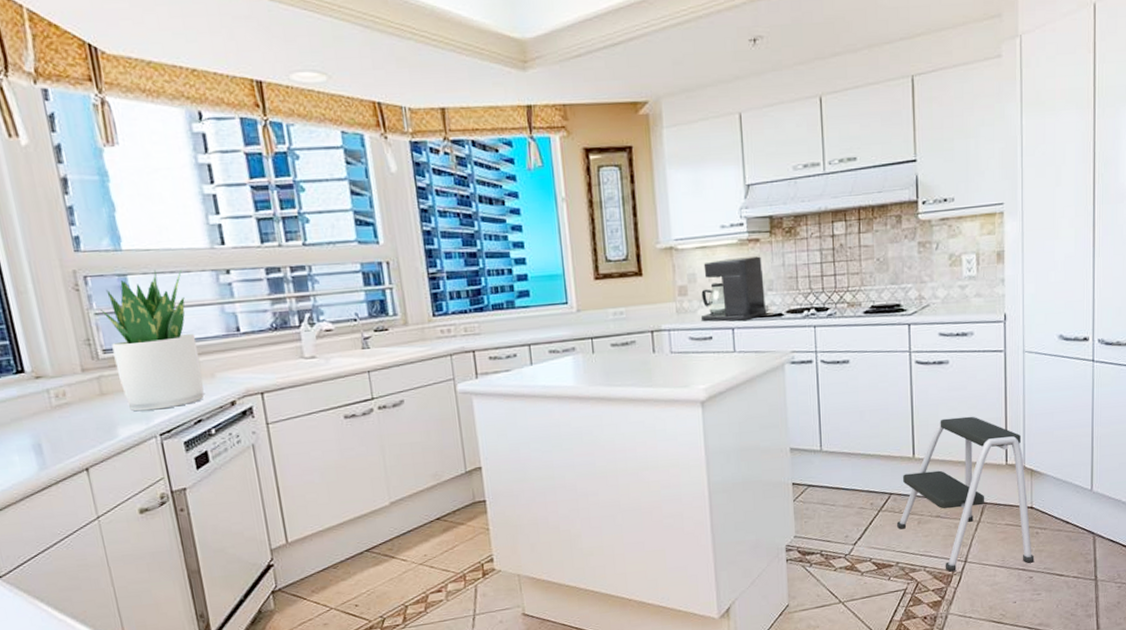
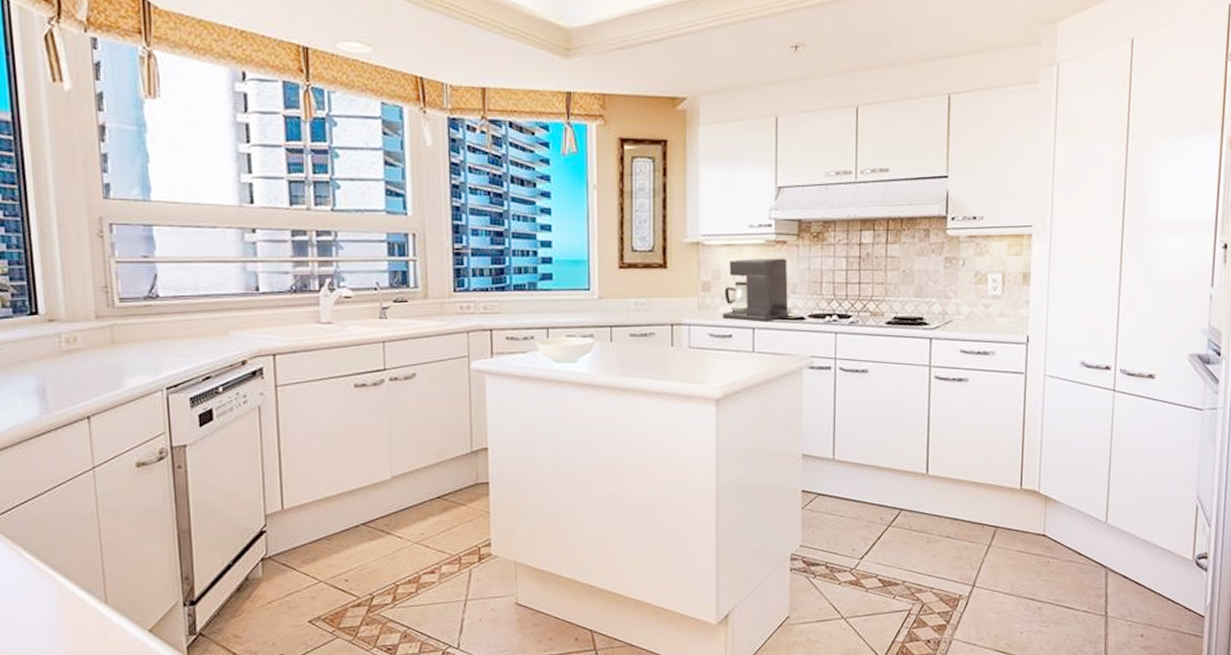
planter: present [101,269,205,412] -> none [122,222,216,363]
bowl: none [518,350,578,379] -> present [535,336,595,363]
step stool: present [897,416,1035,572] -> none [906,436,1044,595]

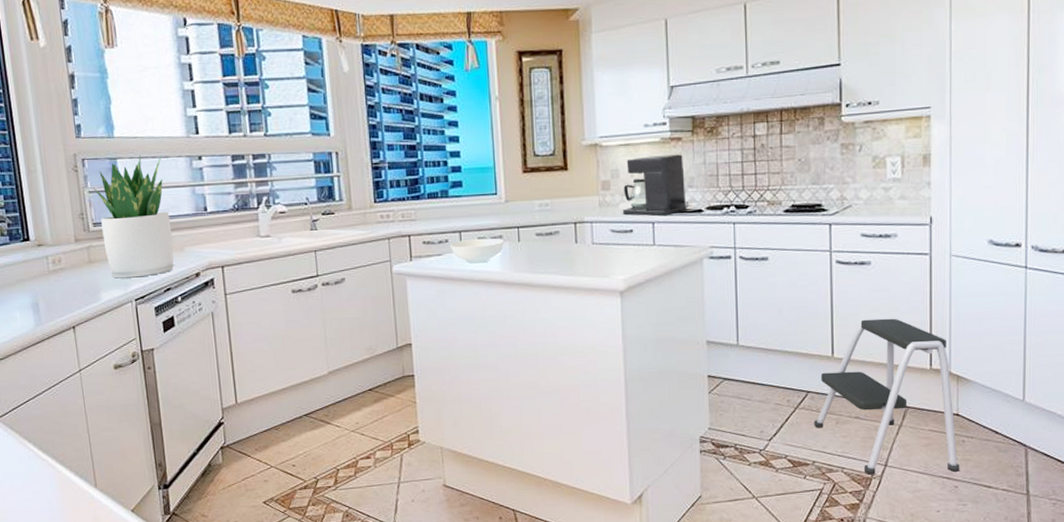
planter: none [122,222,216,363] -> present [94,154,174,279]
step stool: none [906,436,1044,595] -> present [814,318,960,475]

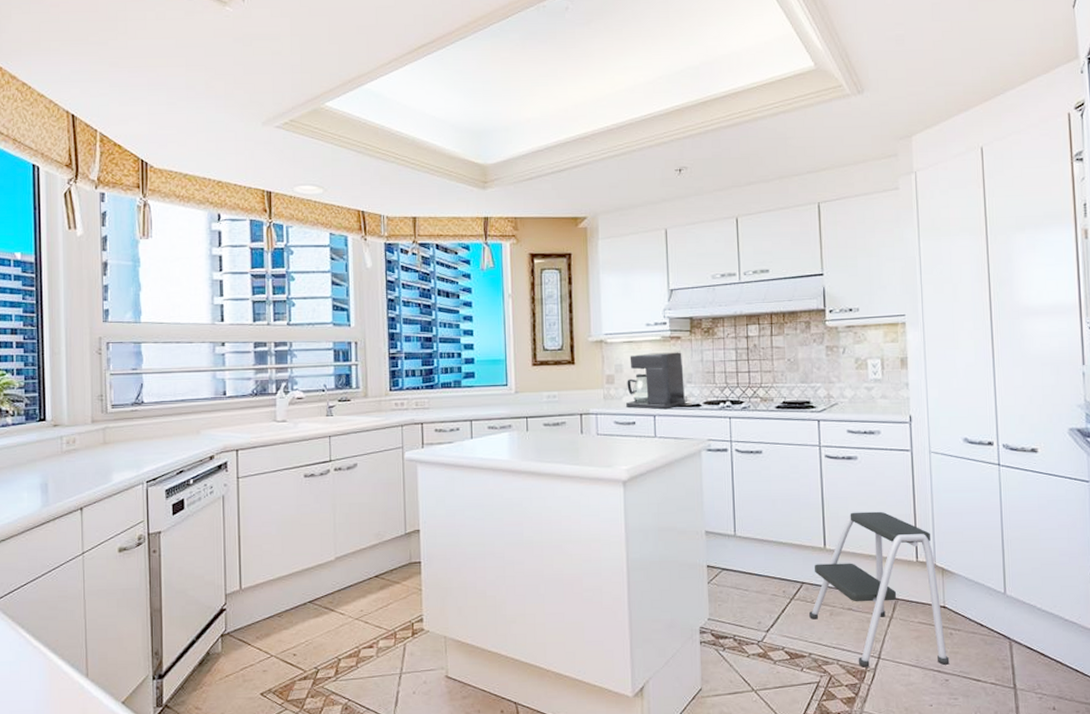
planter: present [94,154,174,279] -> none [116,339,190,460]
bowl: present [449,238,504,264] -> none [460,427,513,452]

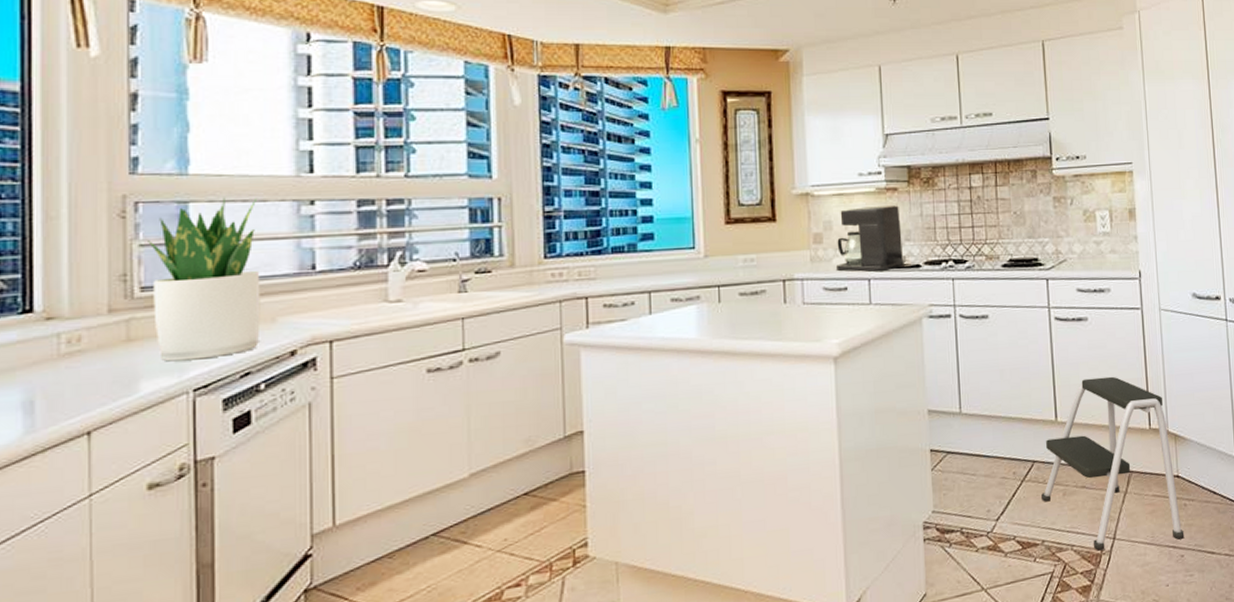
planter: none [116,339,190,460] -> present [148,197,261,362]

